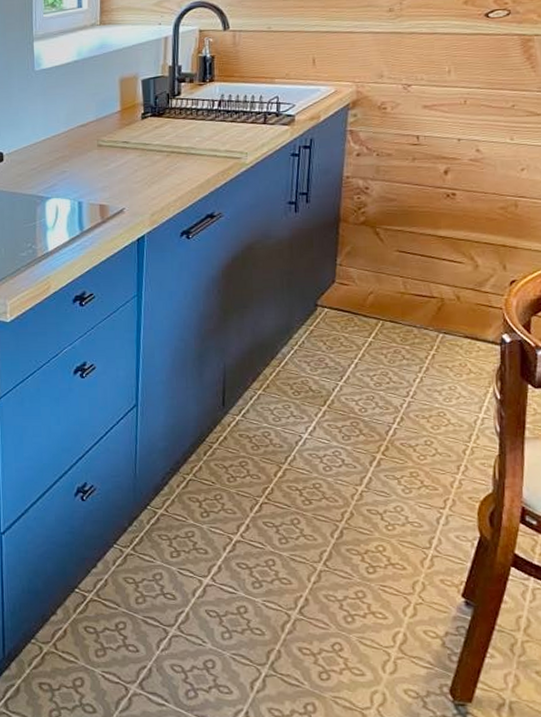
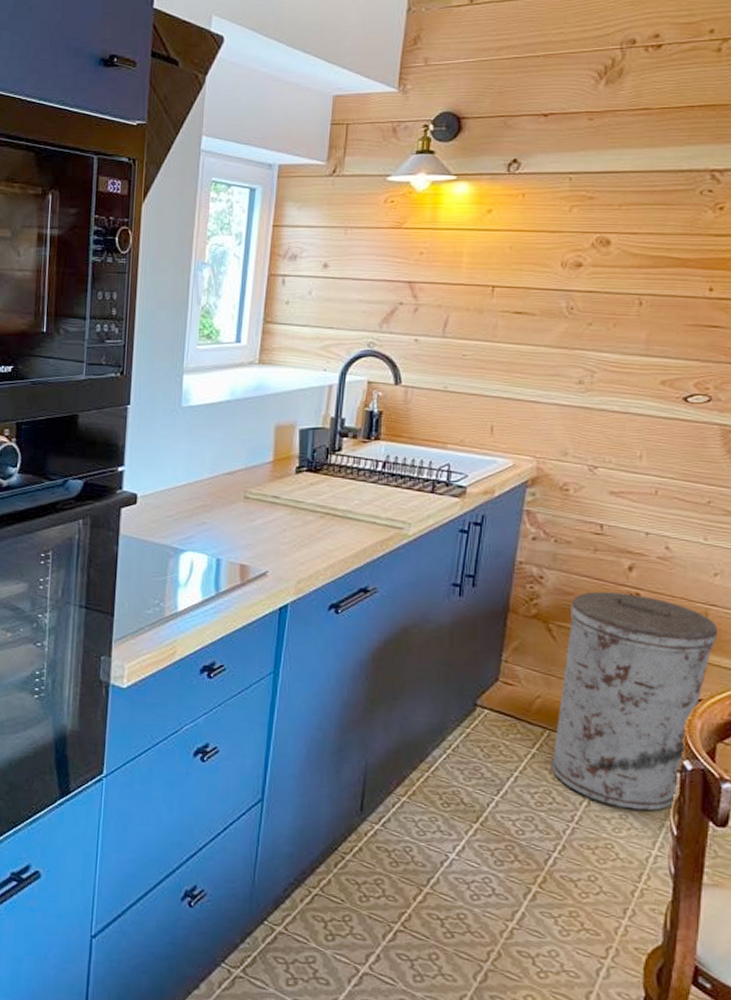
trash can: none [386,194,528,381] -> present [551,591,718,811]

